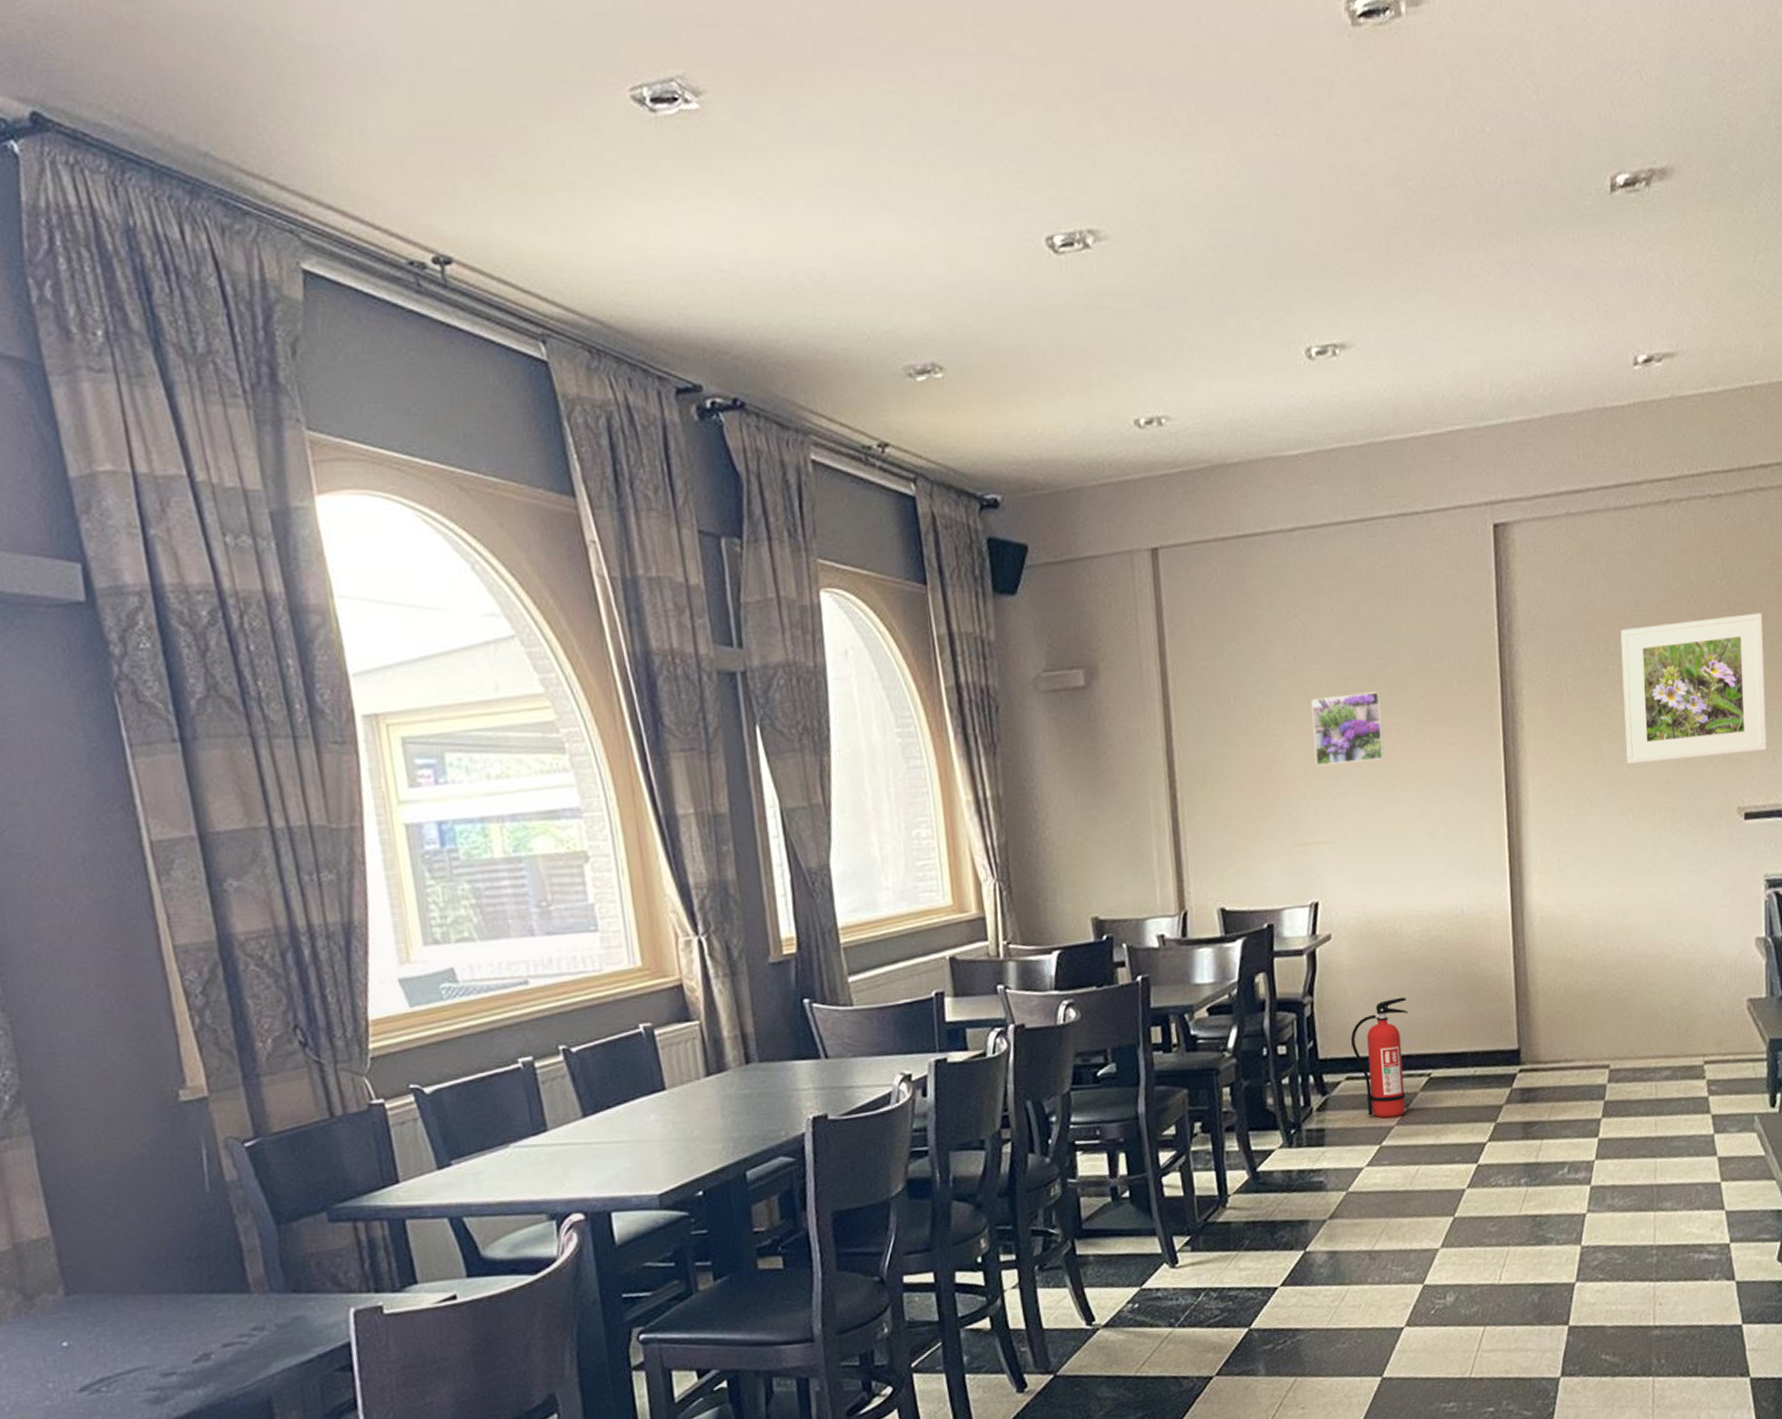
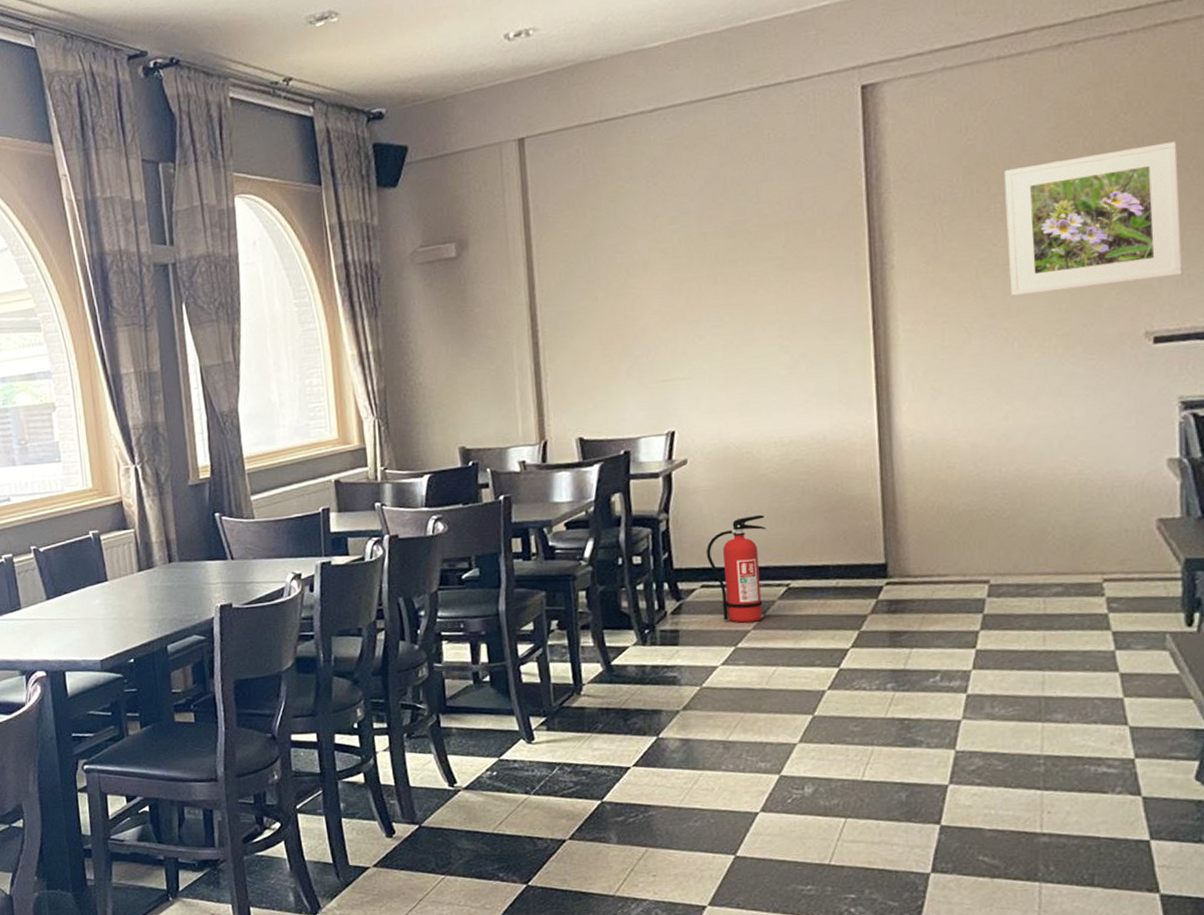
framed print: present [1311,691,1384,767] -> none [670,244,743,313]

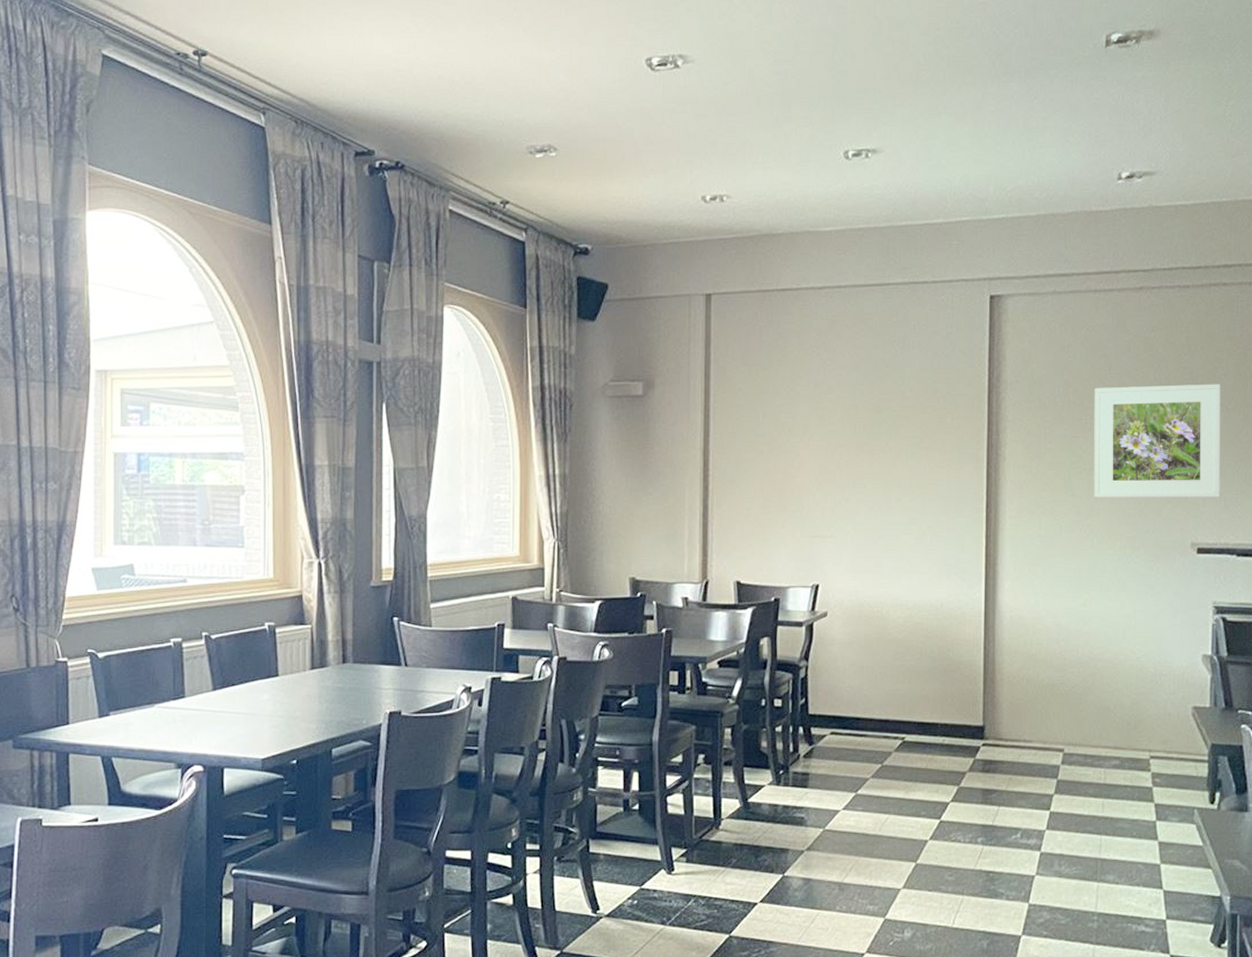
fire extinguisher: present [707,514,766,623] -> none [838,670,888,771]

